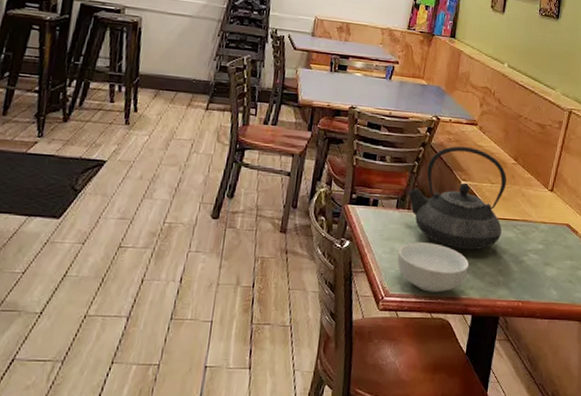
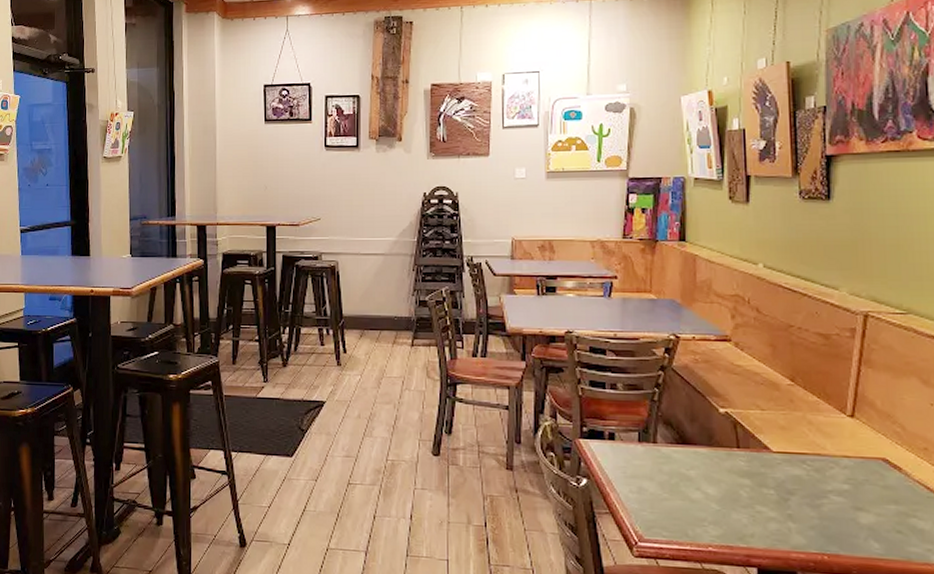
cereal bowl: present [397,242,470,293] -> none [648,480,745,540]
teapot: present [408,146,507,250] -> none [651,367,785,491]

